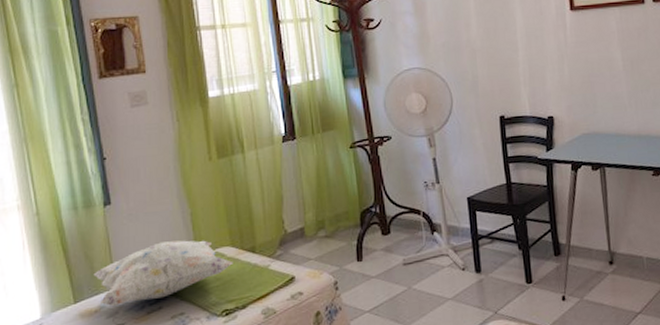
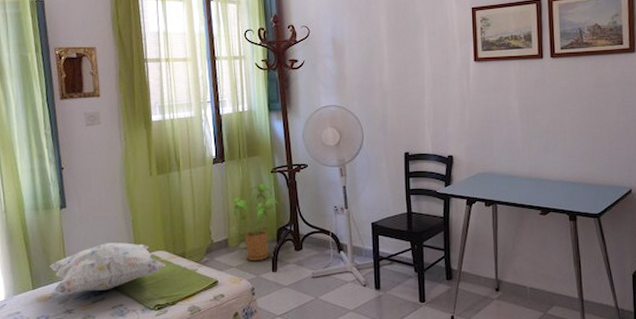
house plant: none [308,161,362,251] -> present [232,184,280,261]

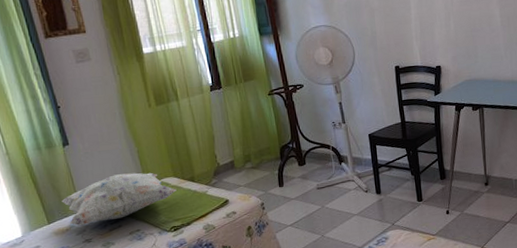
house plant: present [232,184,280,261] -> none [235,106,280,179]

